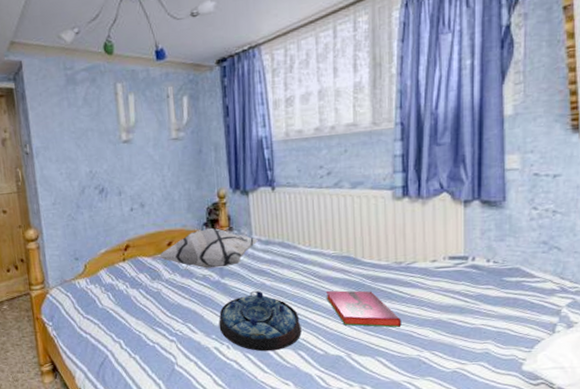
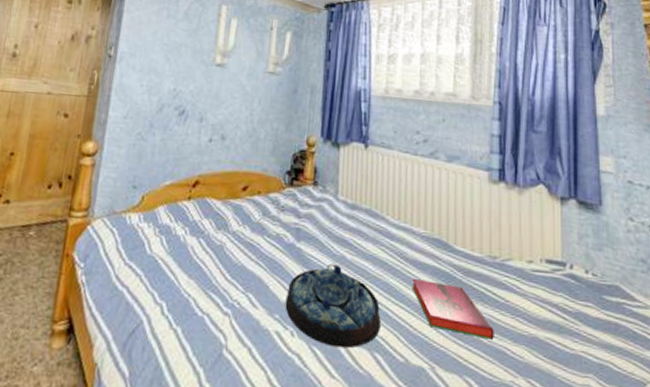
decorative pillow: present [157,227,258,269] -> none [228,177,343,228]

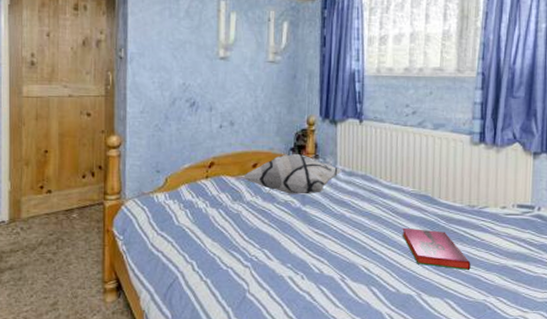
decorative pillow: none [228,177,343,228] -> present [241,153,342,194]
serving tray: present [285,263,381,348] -> none [295,221,376,285]

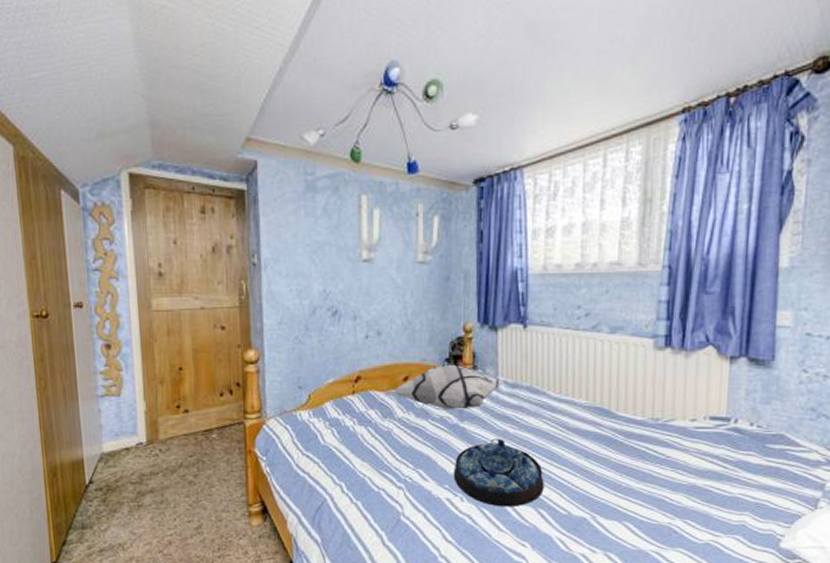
serving tray: none [295,221,376,285] -> present [453,438,544,507]
hardback book: present [402,227,471,270] -> none [573,444,654,490]

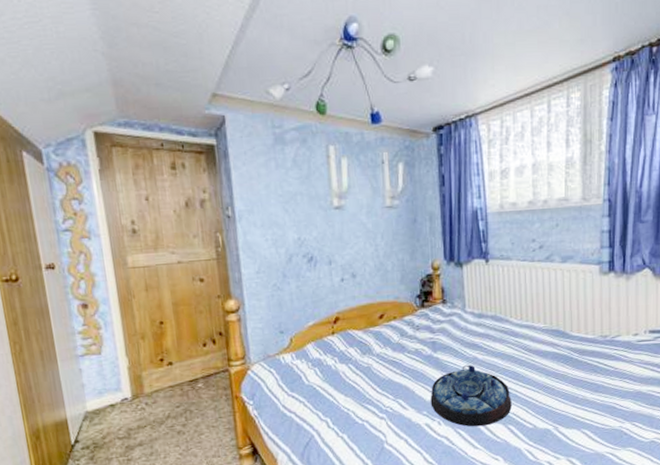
decorative pillow: present [391,364,504,409] -> none [368,300,471,342]

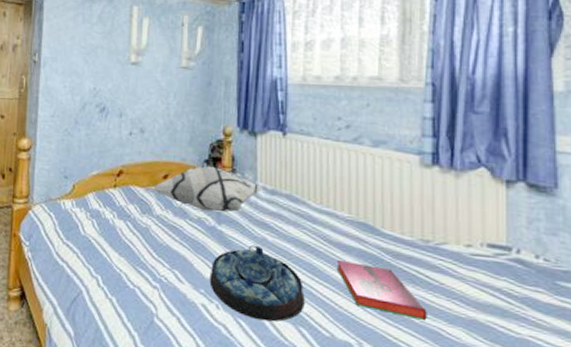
decorative pillow: none [368,300,471,342] -> present [151,165,263,212]
hardback book: none [535,364,606,400] -> present [336,259,427,320]

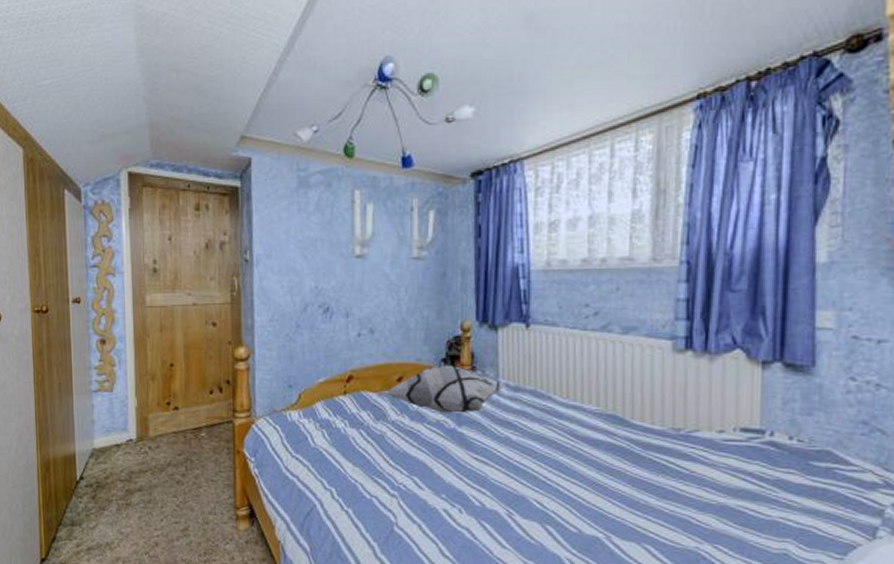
serving tray: present [209,244,305,322] -> none [451,445,551,522]
hardback book: present [336,259,427,320] -> none [584,454,677,509]

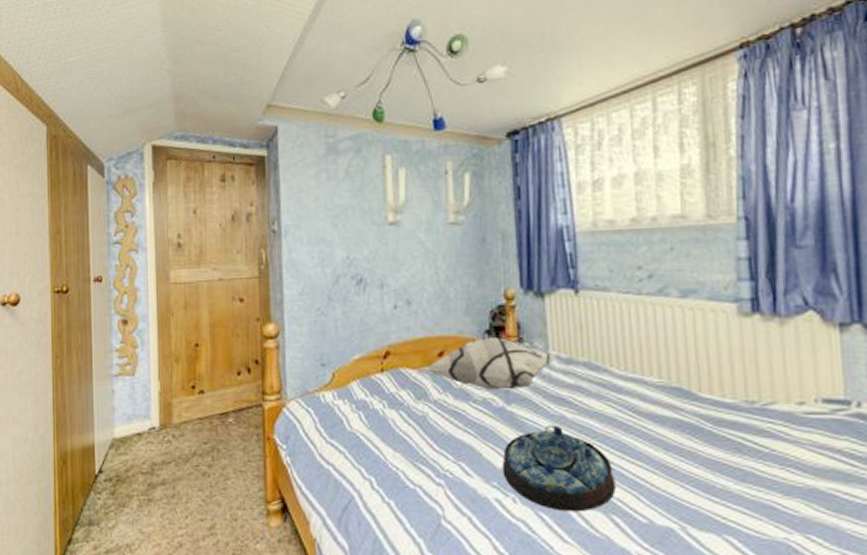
serving tray: none [451,445,551,522] -> present [502,425,616,512]

